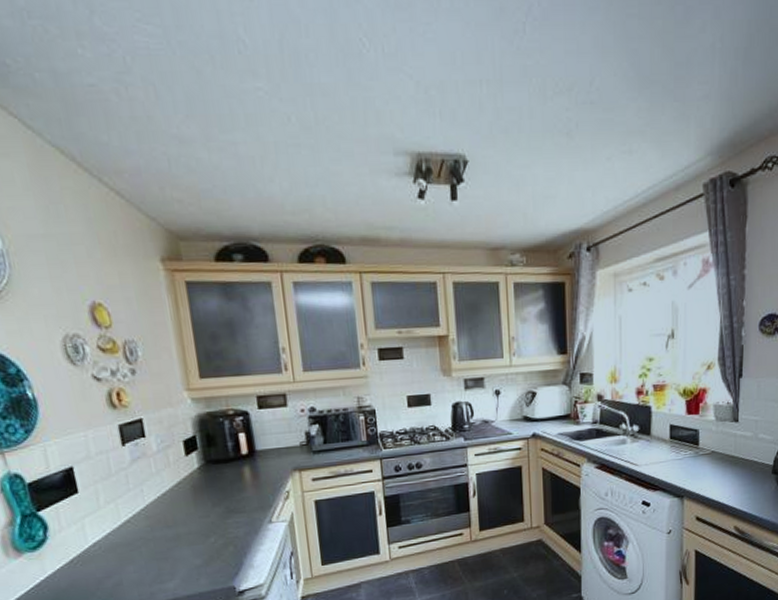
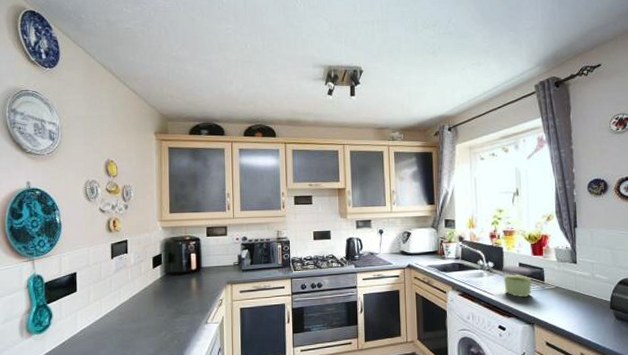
jar: none [648,428,686,467] -> present [501,265,533,298]

